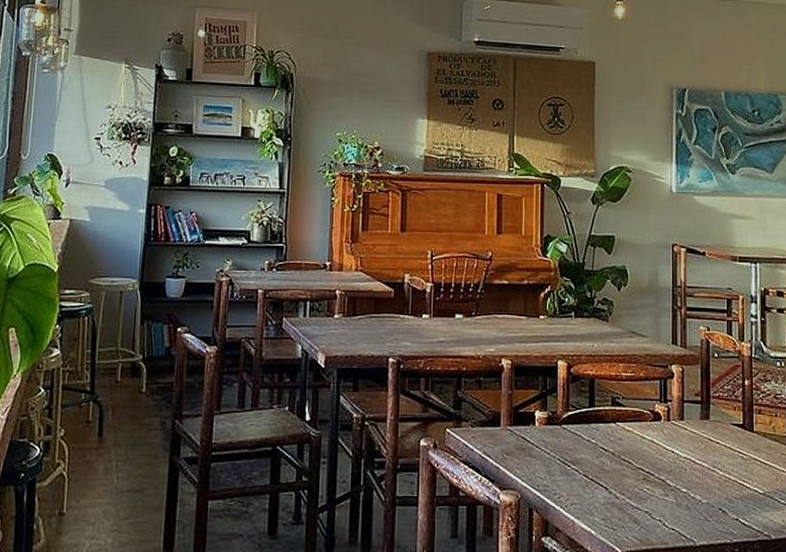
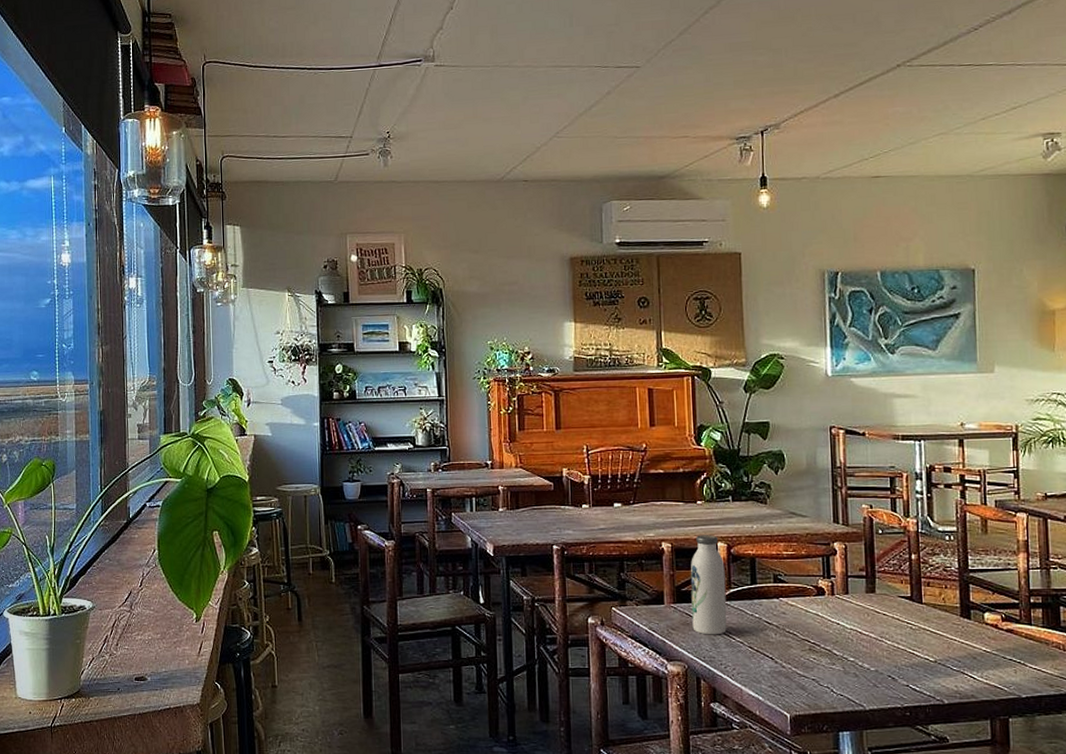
water bottle: none [528,351,564,462] -> present [690,534,727,635]

